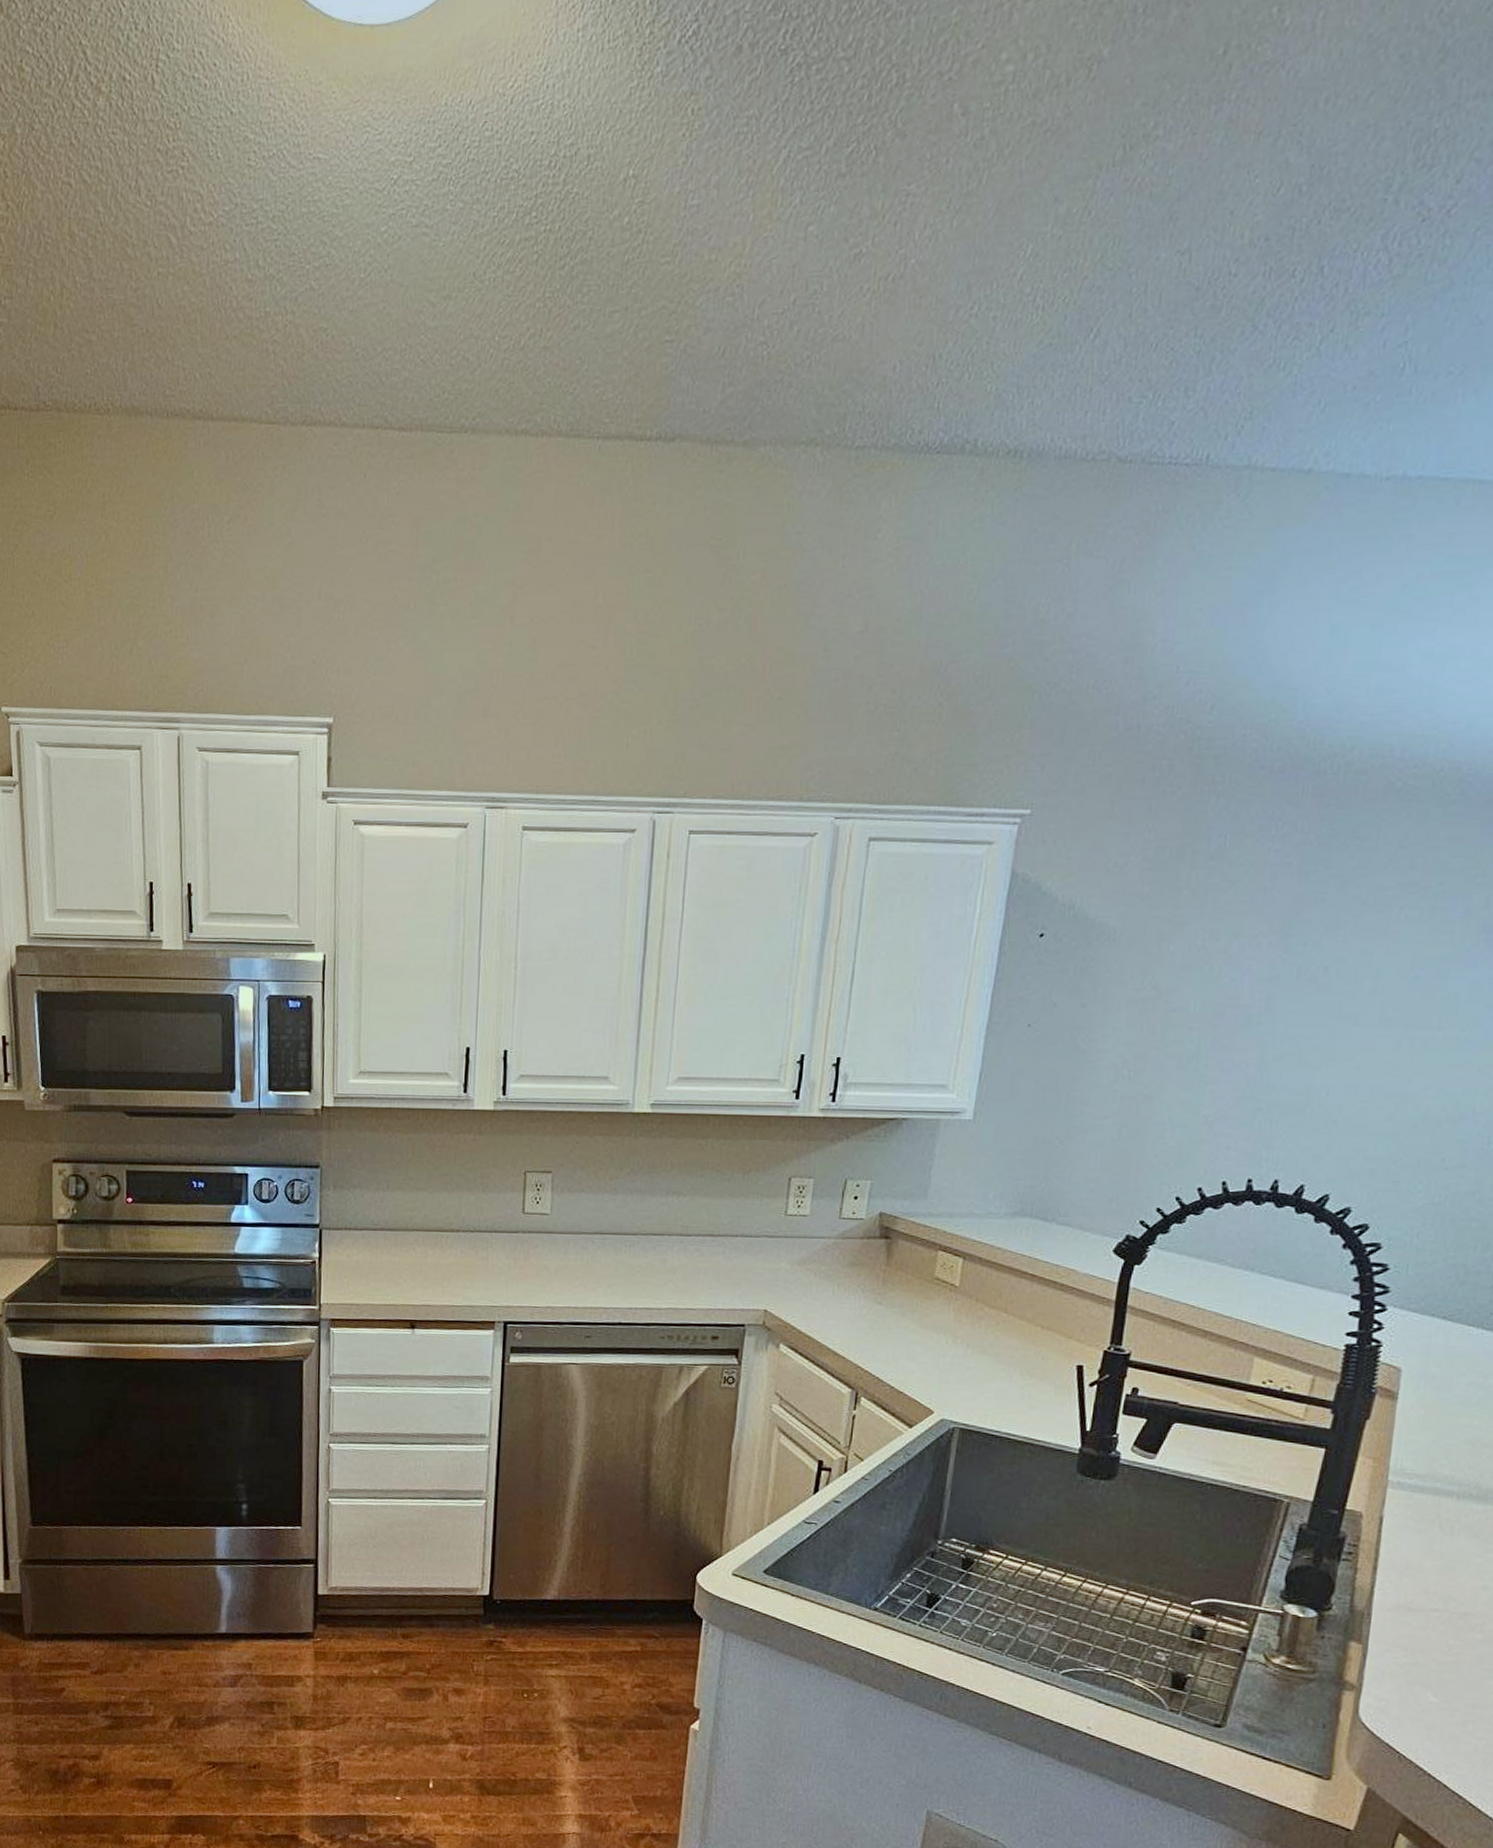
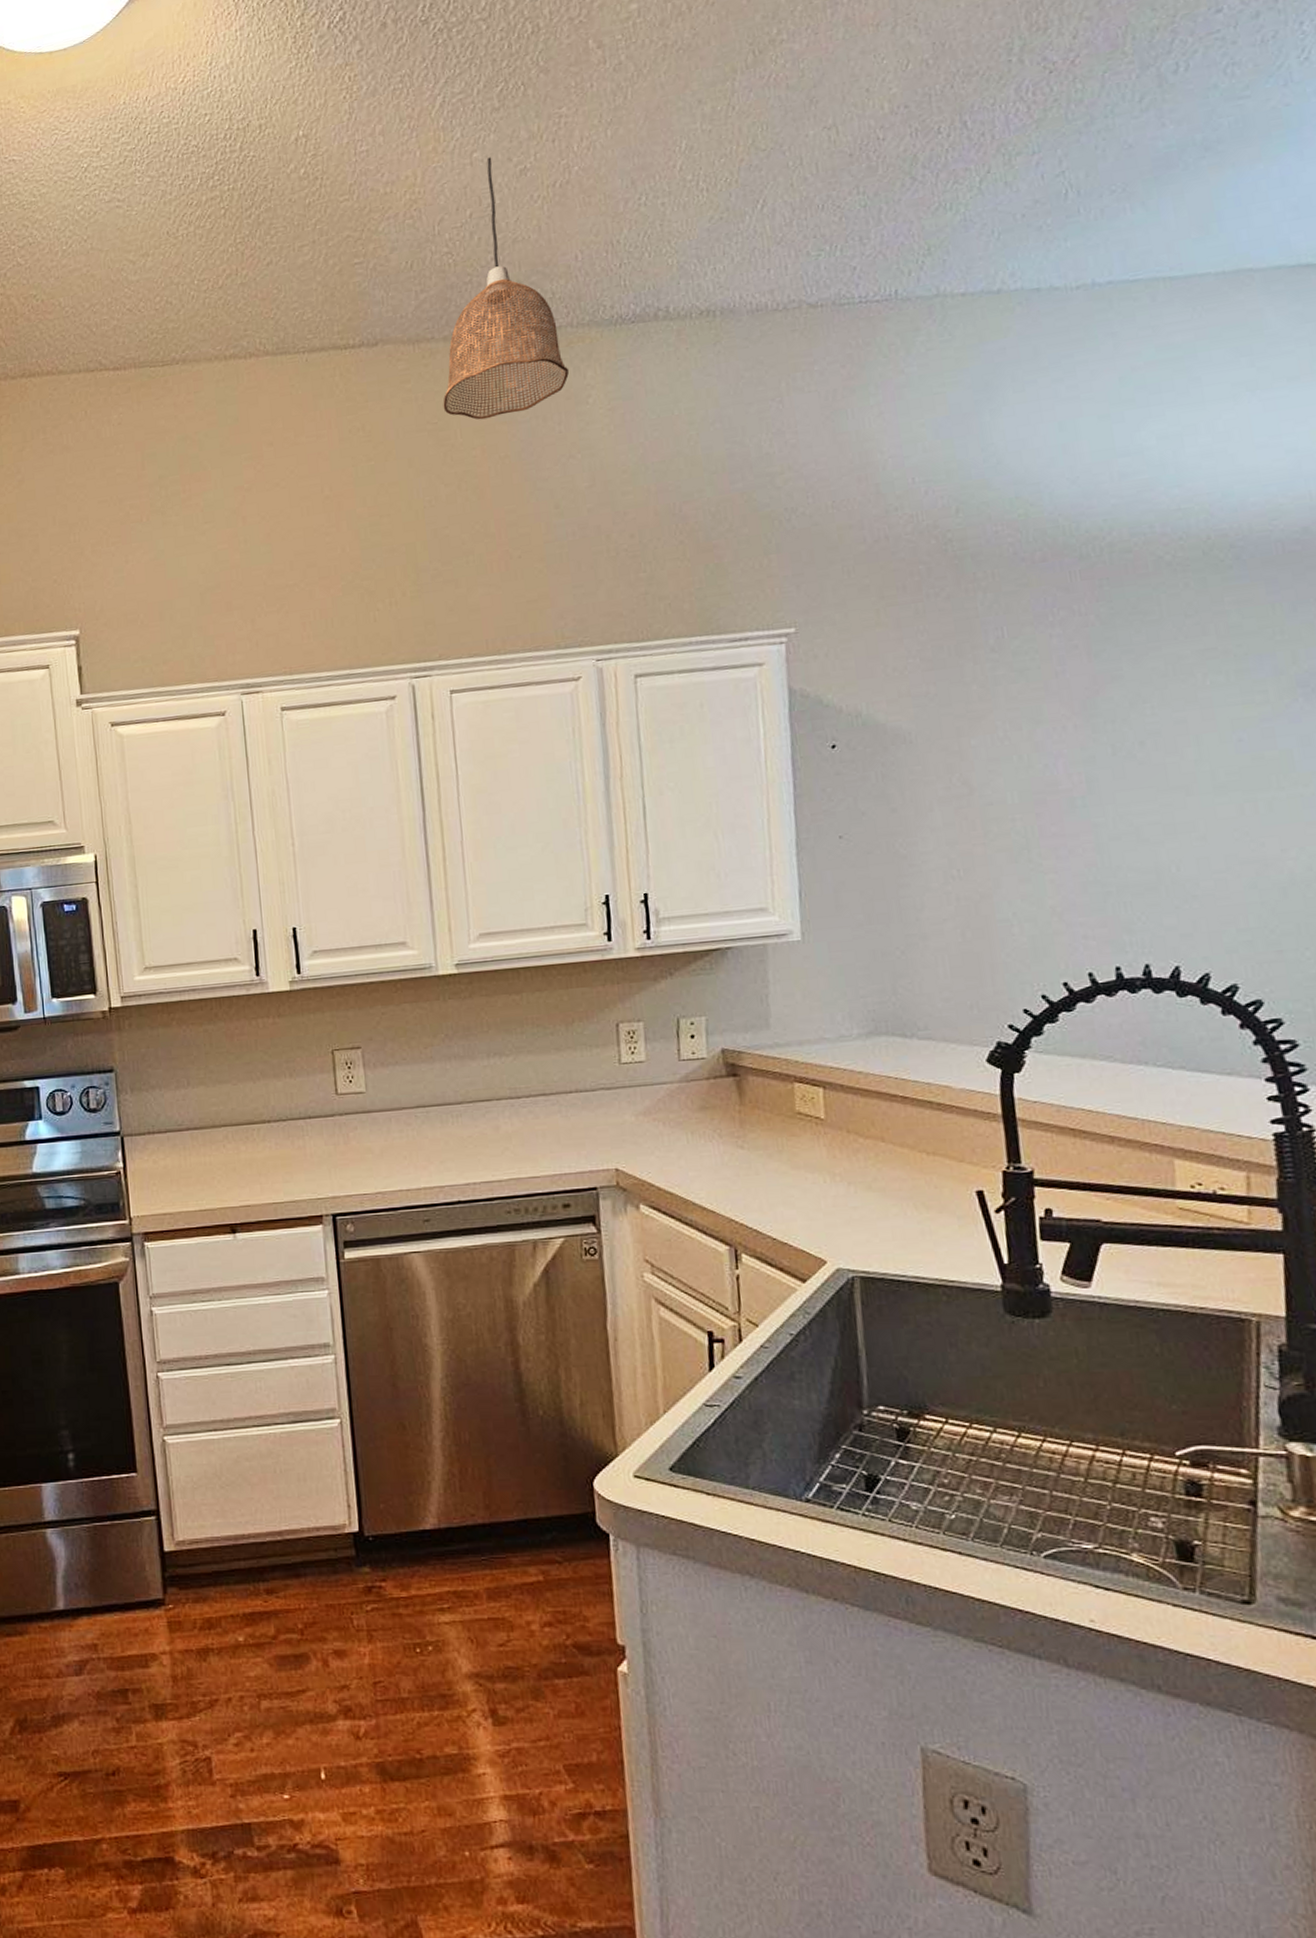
pendant lamp: none [730,233,865,542] -> present [443,157,570,420]

